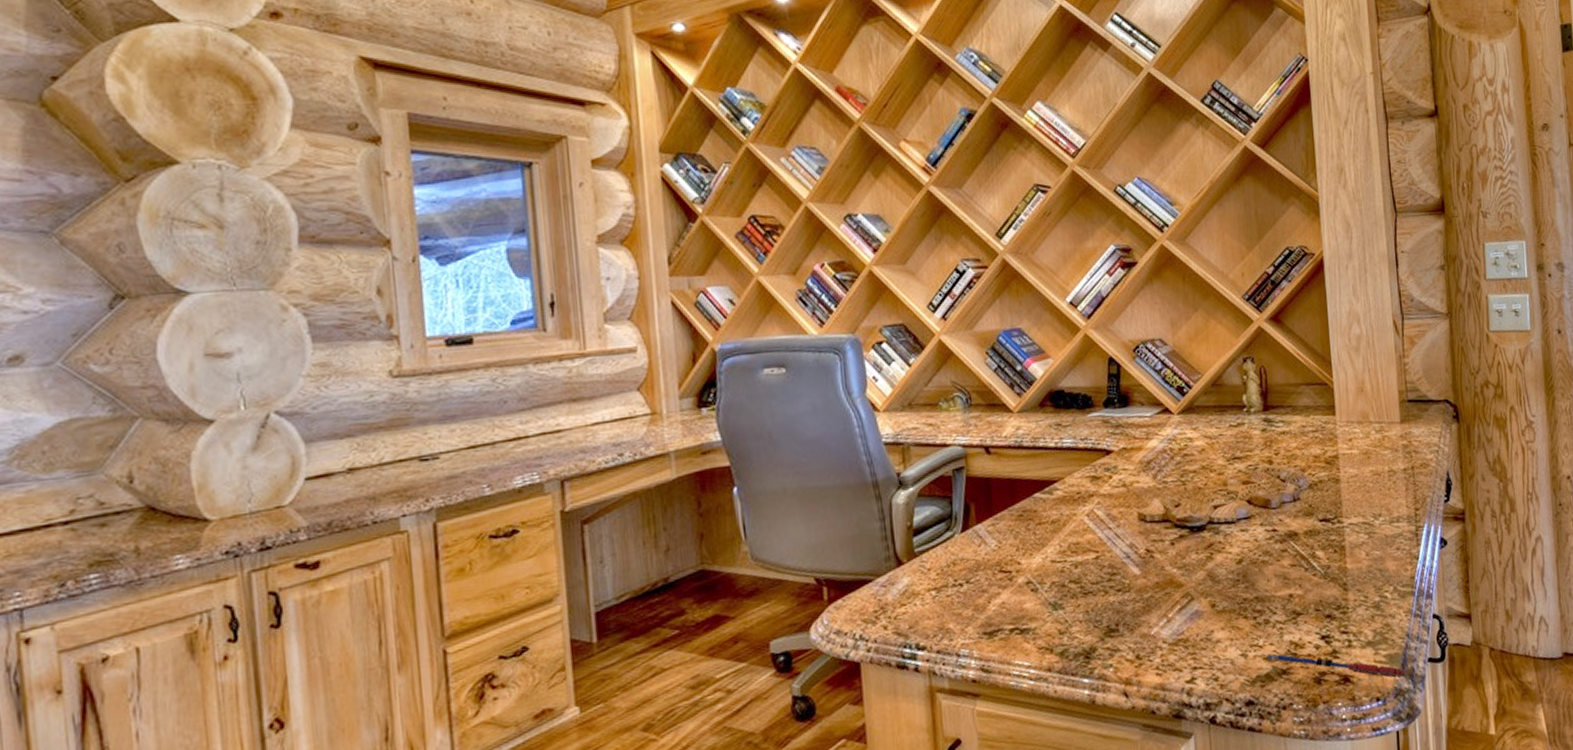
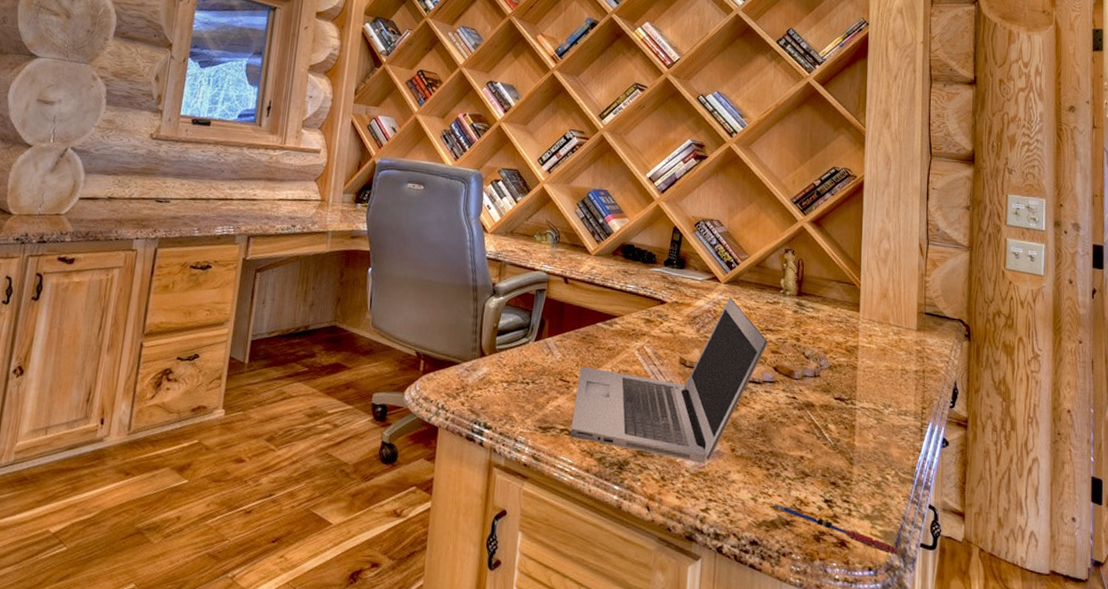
laptop: none [1021,429,1238,636] -> present [570,297,768,464]

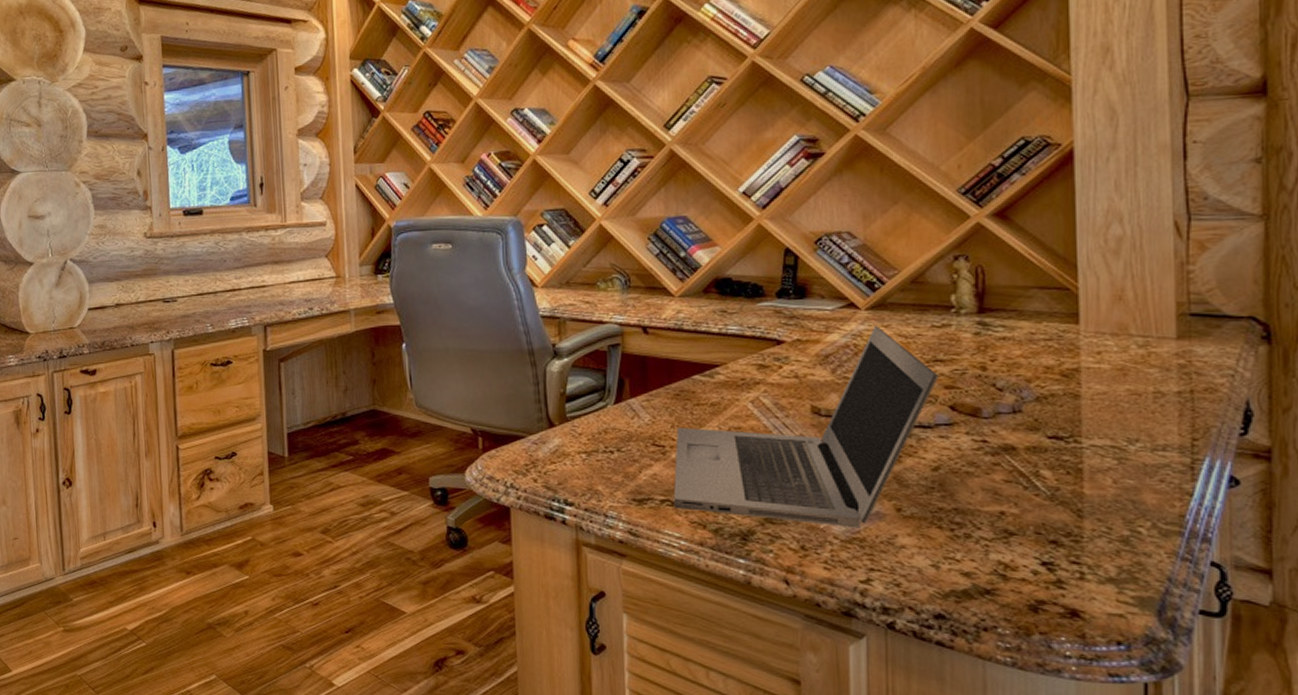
pen: present [773,504,898,556] -> none [965,570,1164,626]

